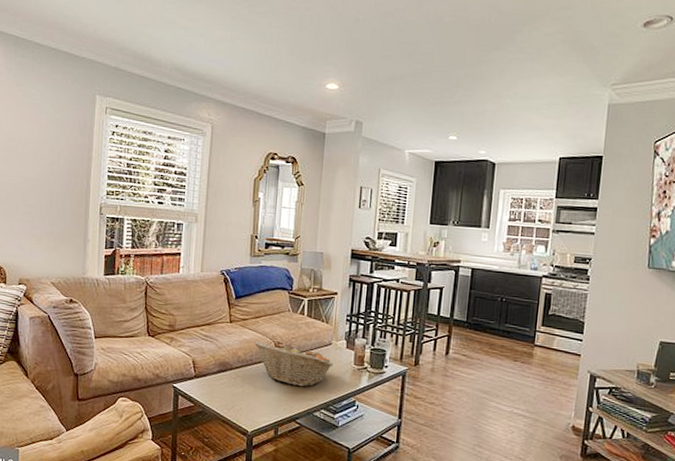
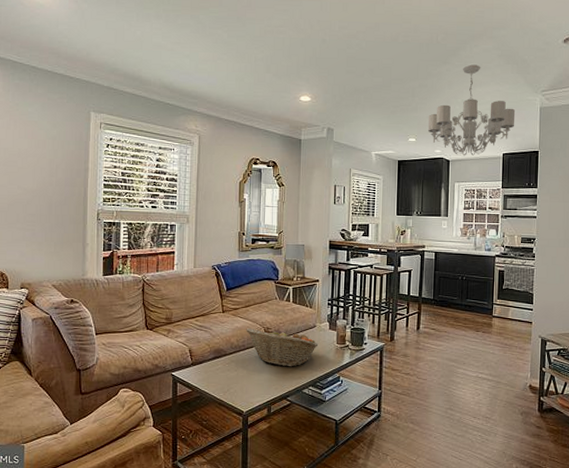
chandelier: none [471,51,578,159] -> present [427,64,516,156]

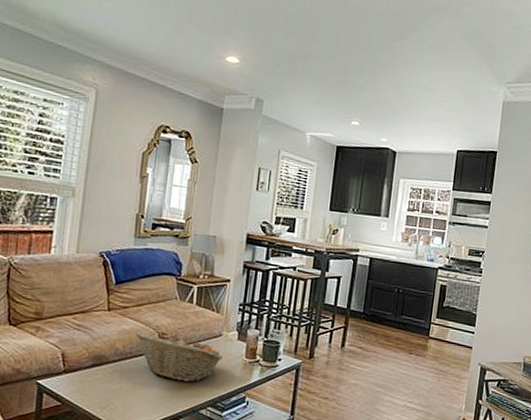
chandelier: present [427,64,516,156] -> none [374,42,476,149]

